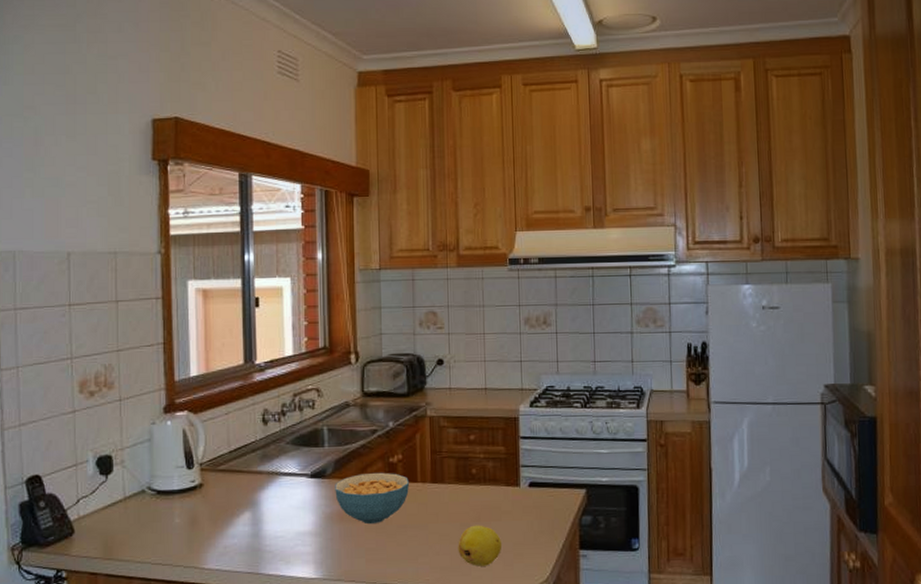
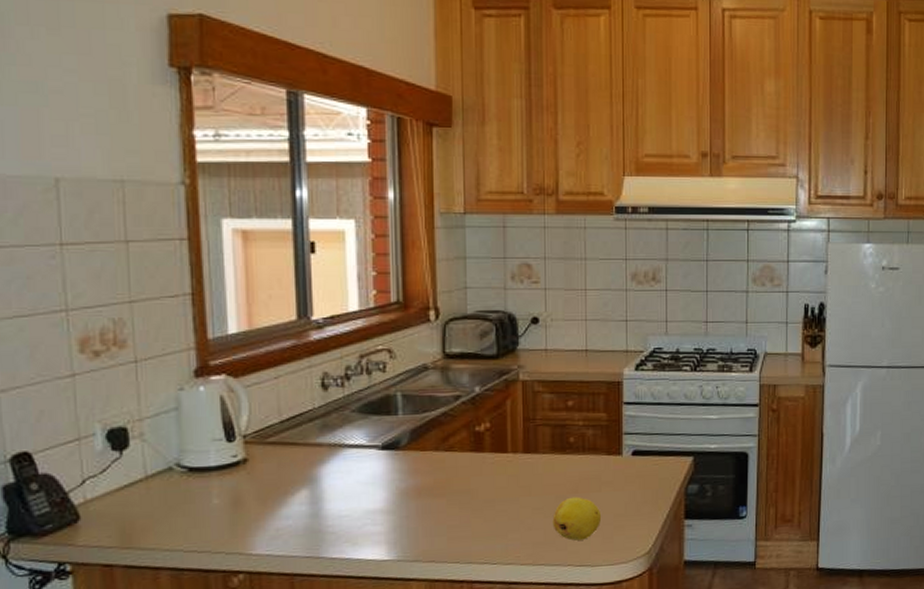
cereal bowl: present [335,472,409,525] -> none [411,442,498,500]

